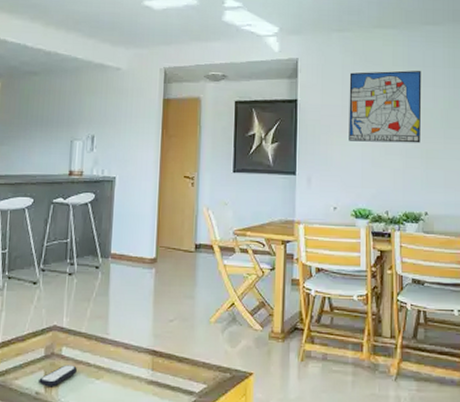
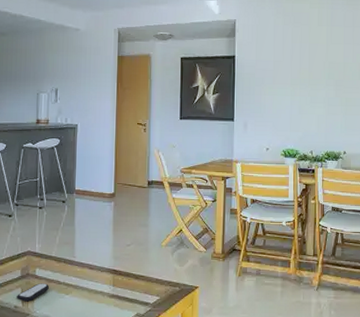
wall art: present [349,70,422,143] -> none [279,30,343,93]

